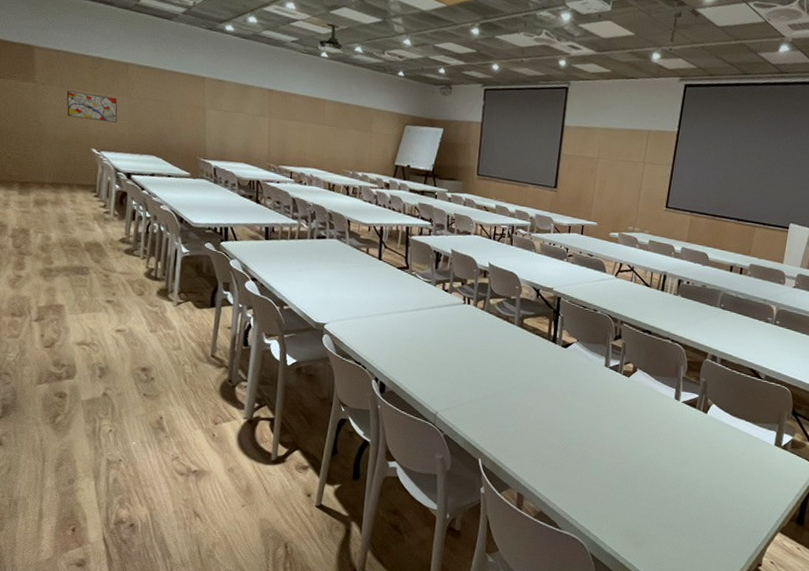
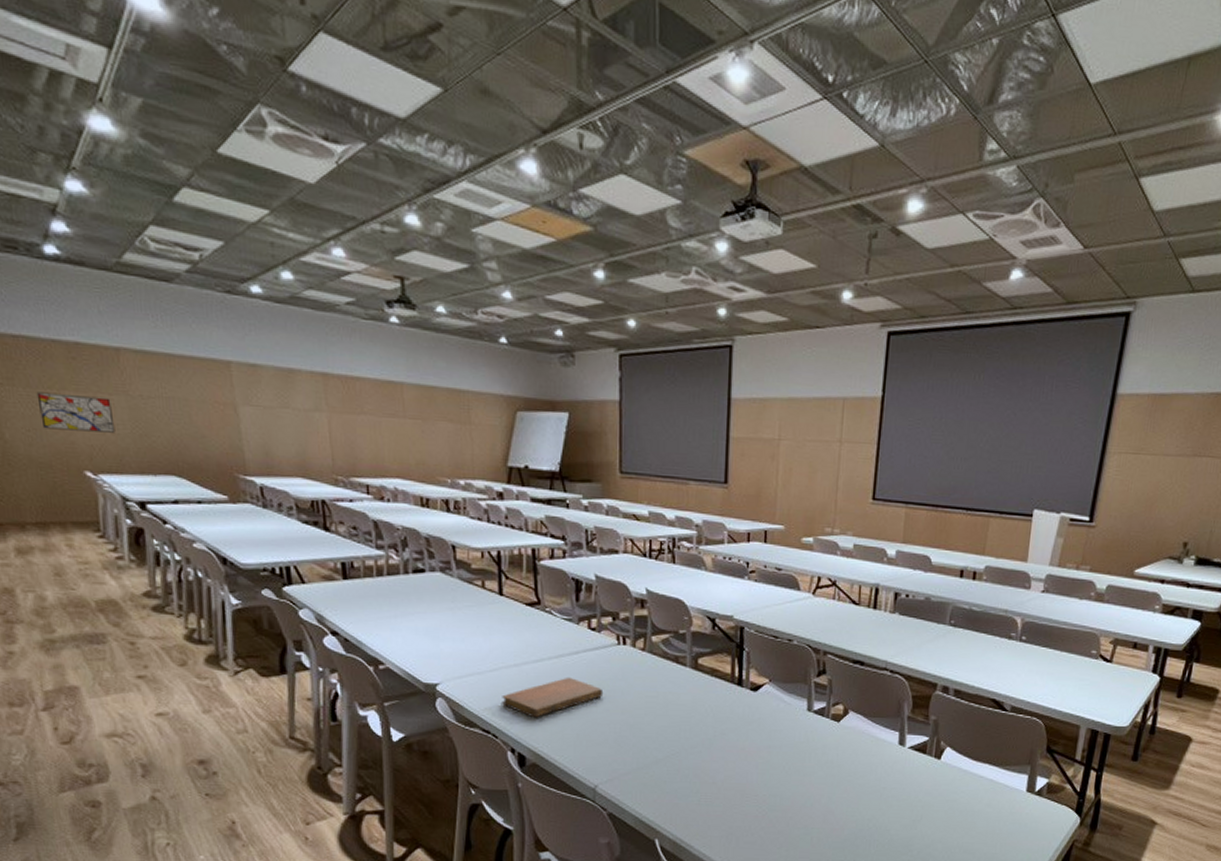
notebook: none [372,325,450,356] -> present [502,677,604,718]

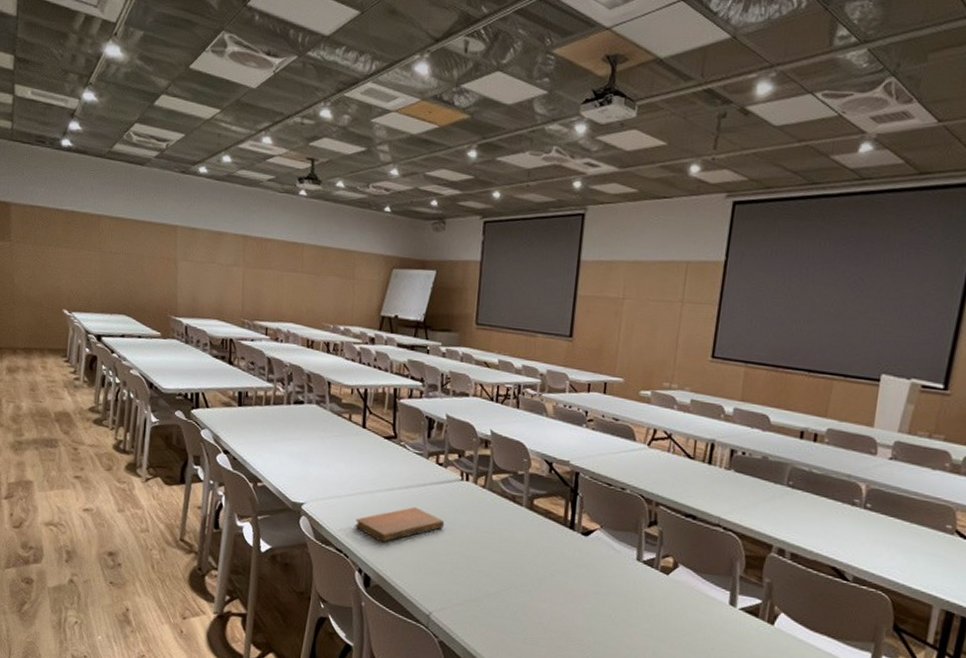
wall art: present [36,392,116,433] -> none [40,248,89,280]

